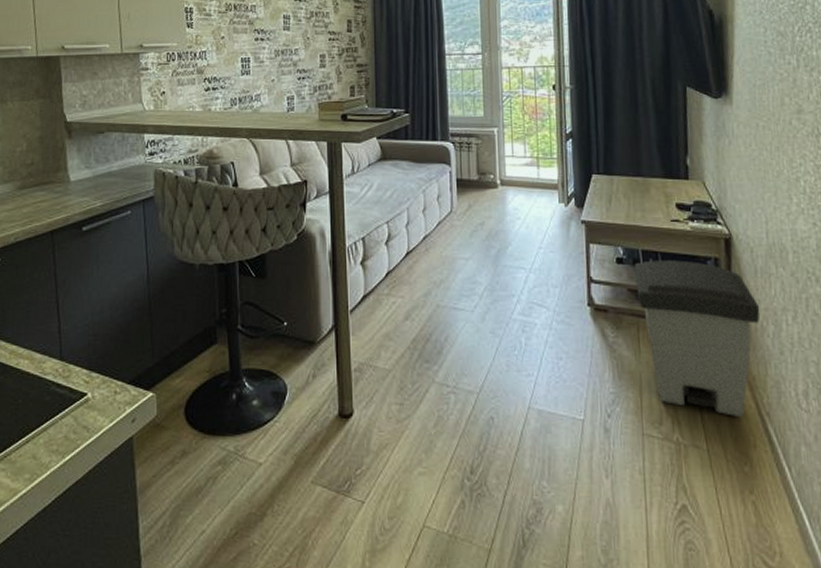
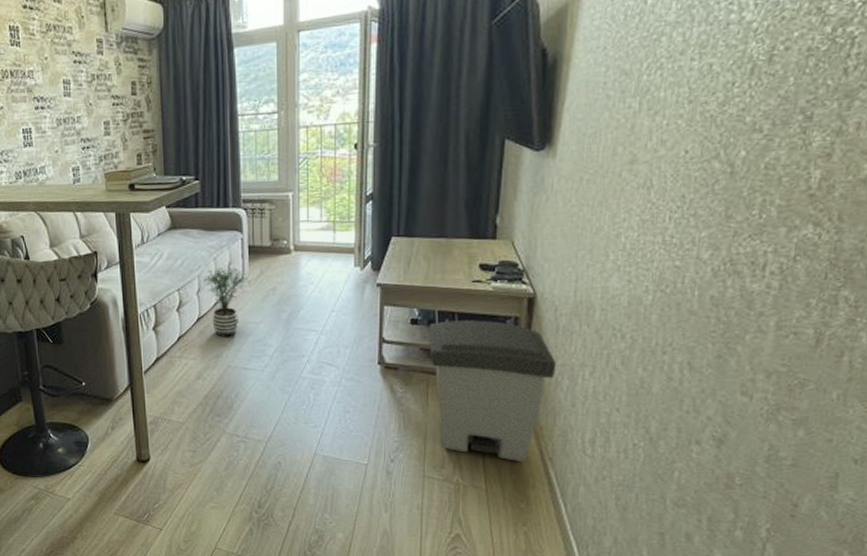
potted plant: none [410,199,459,274] -> present [200,266,251,337]

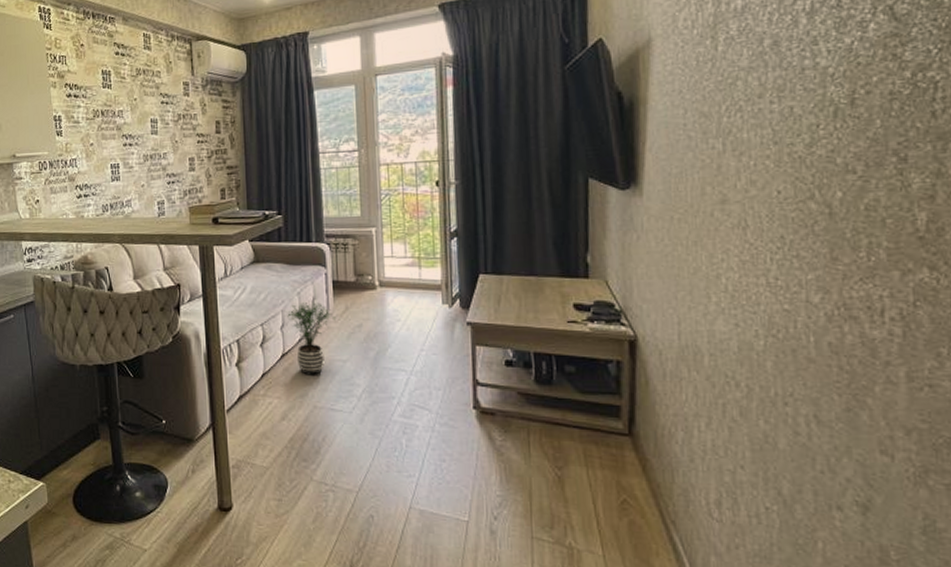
trash can: present [428,320,557,461] -> none [524,363,668,524]

